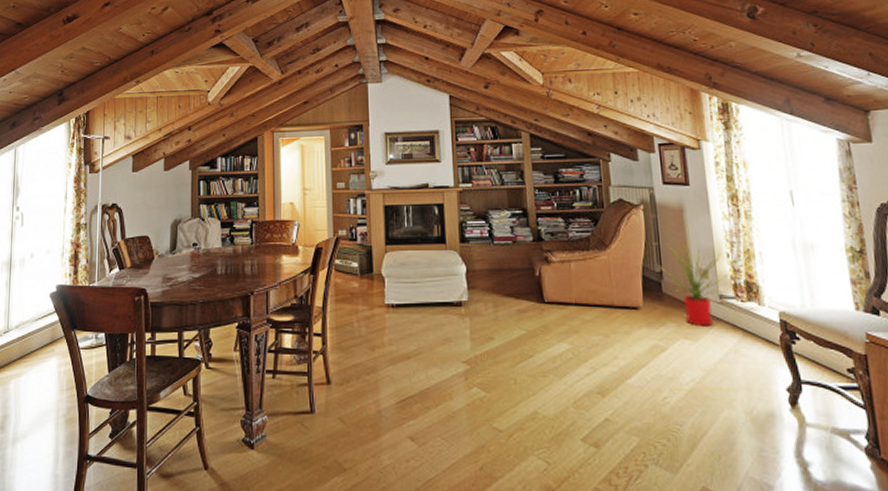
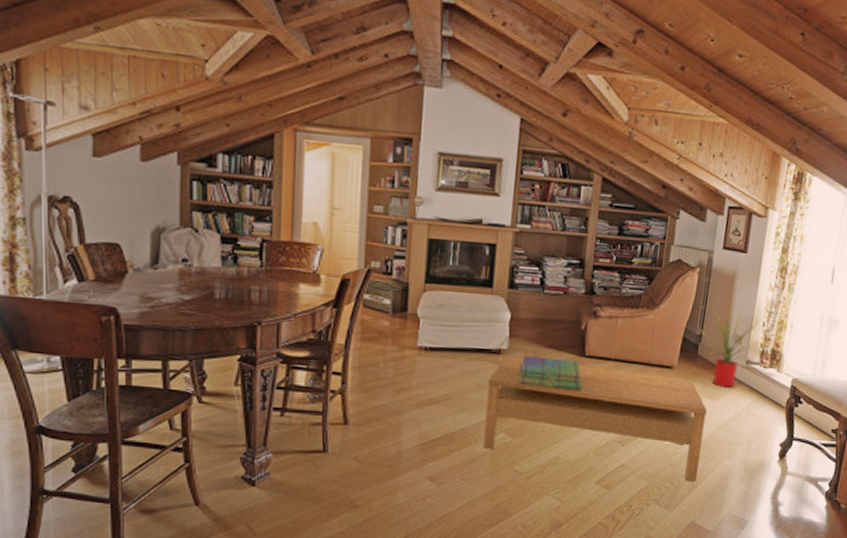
coffee table: none [453,308,696,438] -> present [483,356,707,482]
stack of books: none [481,306,547,339] -> present [519,356,582,391]

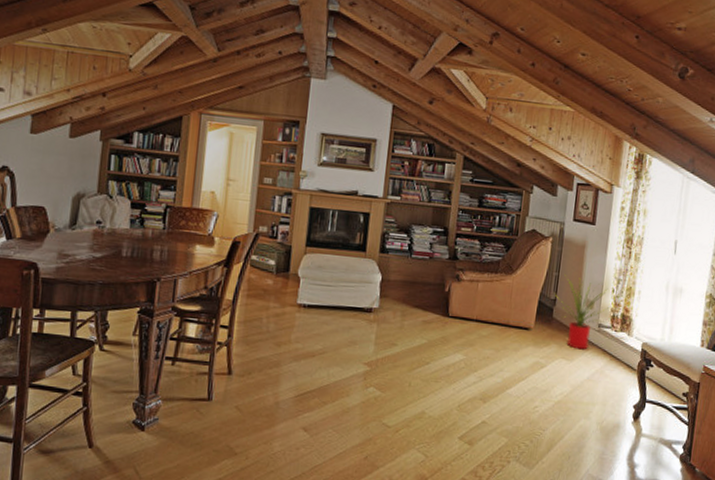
coffee table: present [483,356,707,482] -> none [354,314,563,441]
stack of books: present [519,356,582,391] -> none [388,315,446,349]

